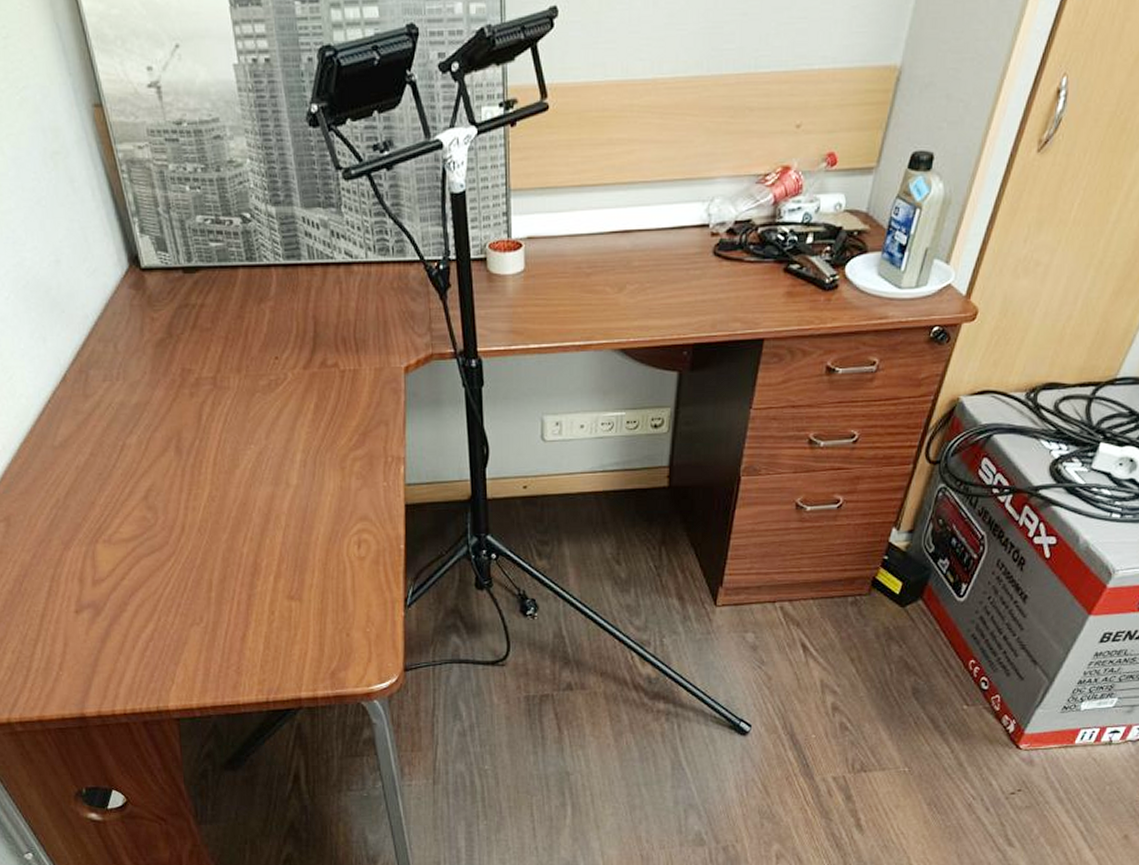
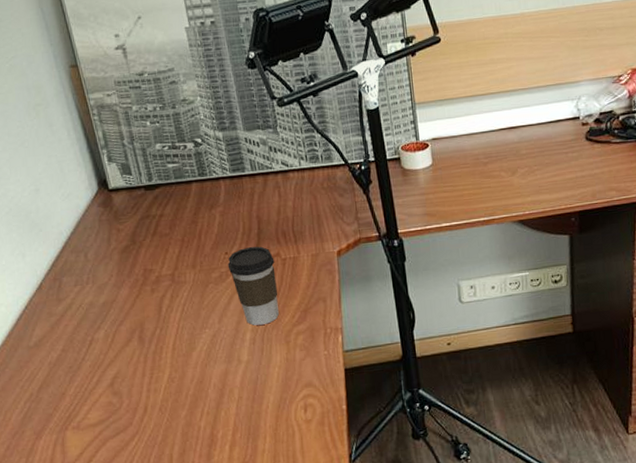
coffee cup: none [277,352,335,446] -> present [227,246,279,326]

